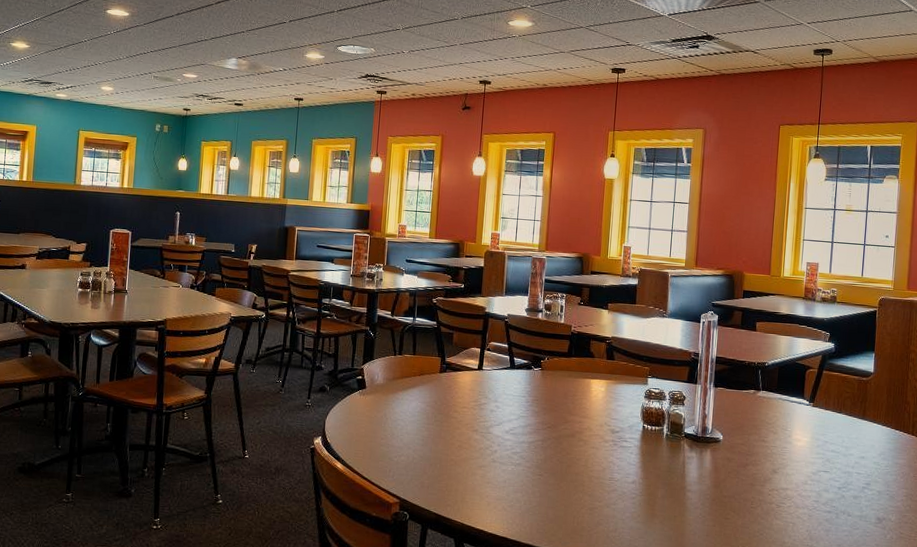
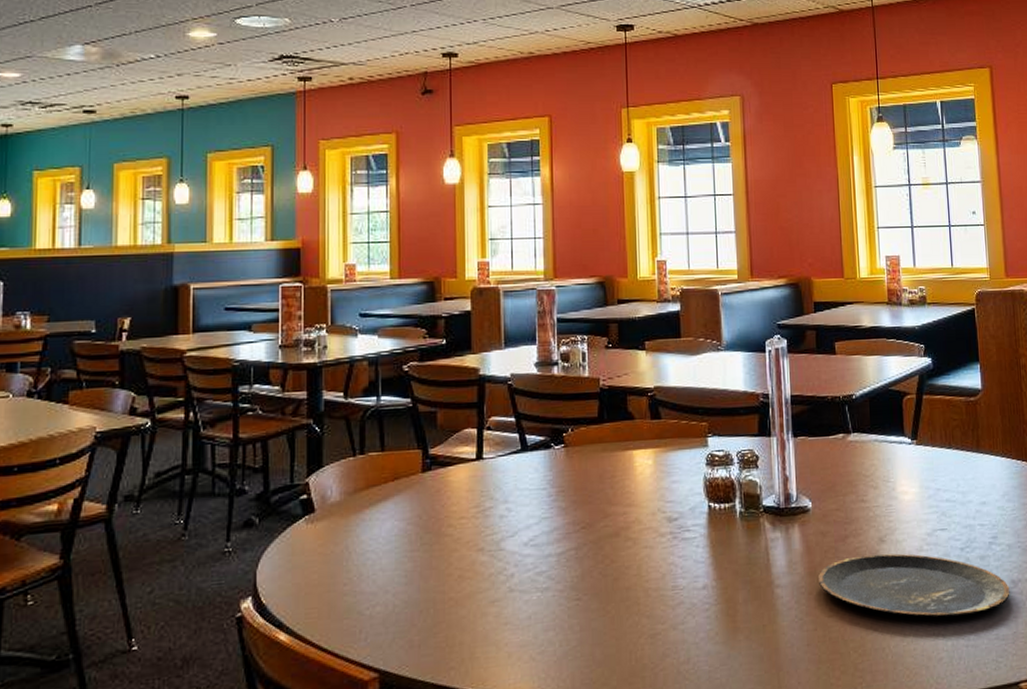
plate: none [720,479,875,537] -> present [817,553,1010,618]

